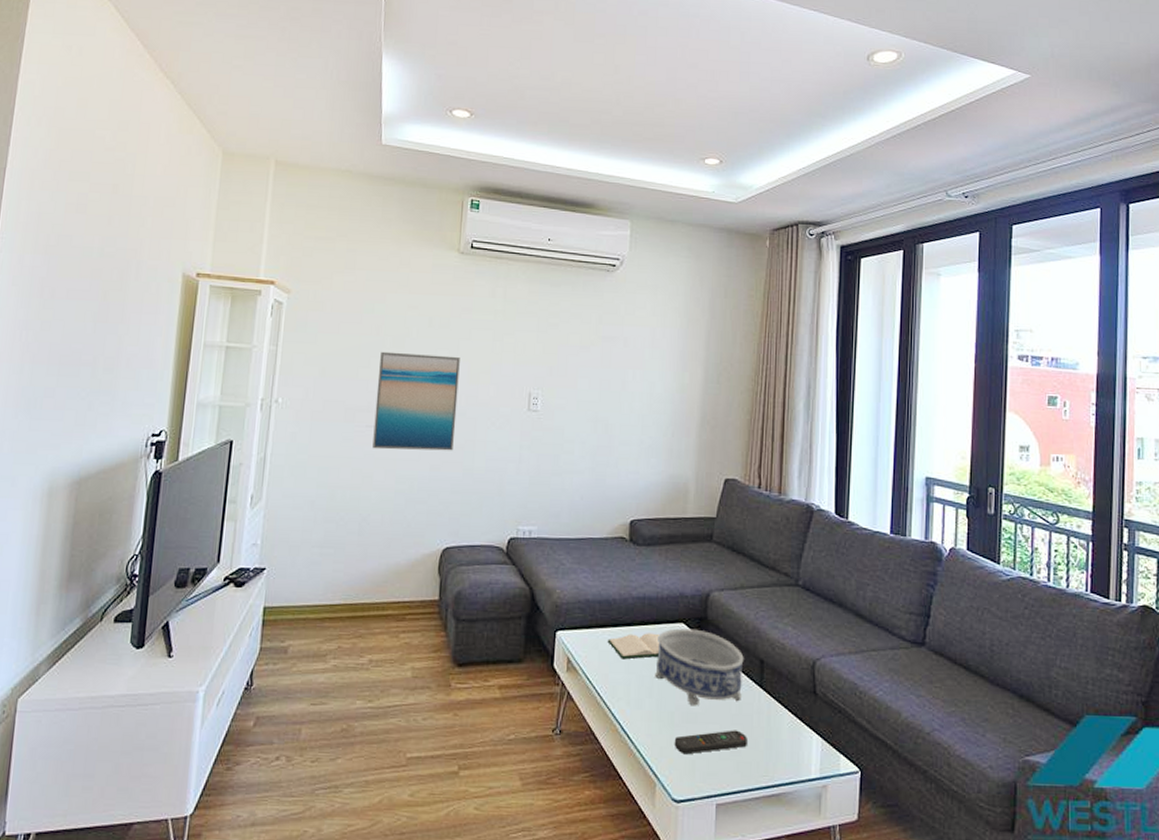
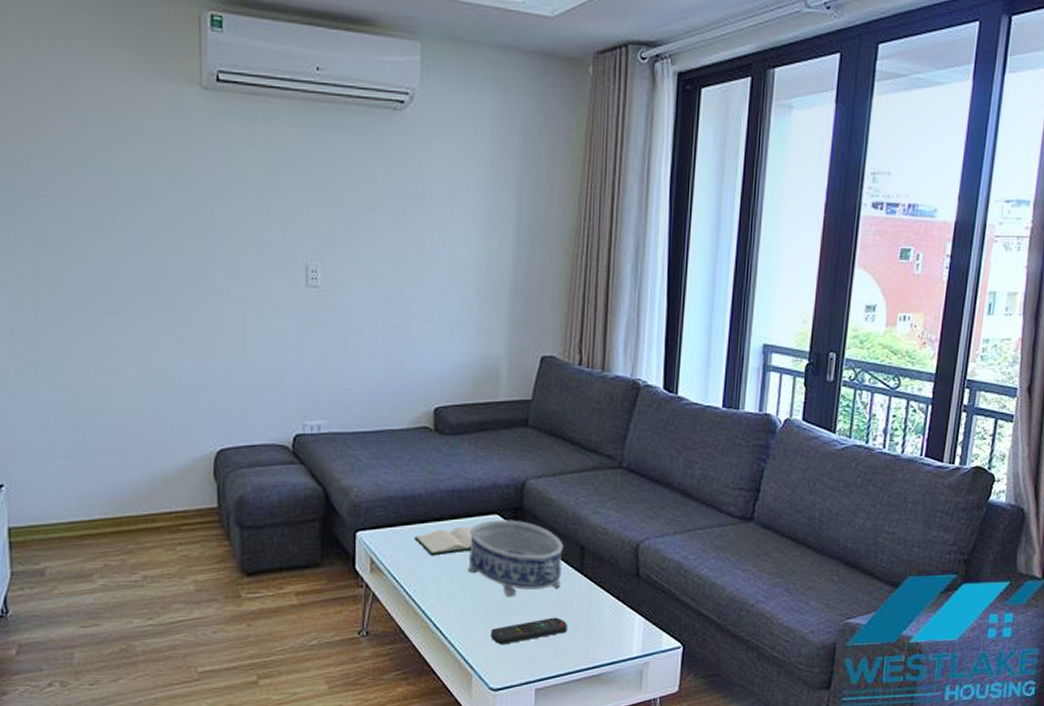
wall art: present [372,351,460,451] -> none [113,219,219,340]

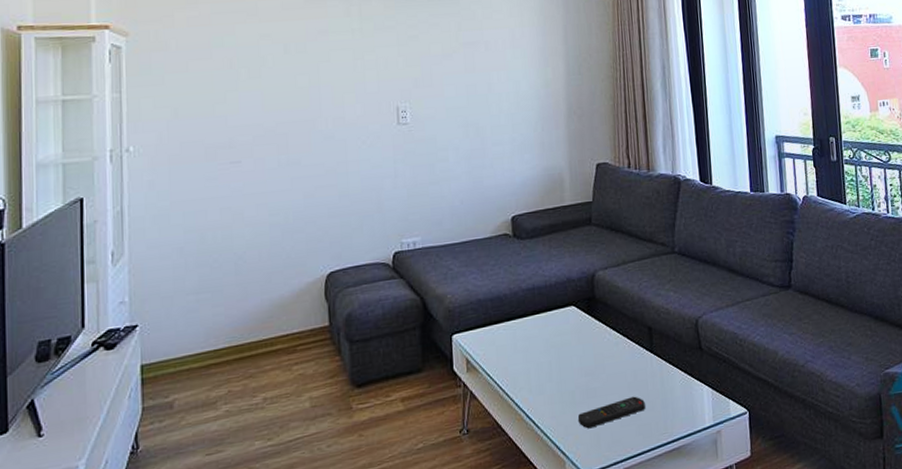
hardback book: present [414,527,471,556] -> none [503,319,554,351]
decorative bowl: present [468,519,563,597] -> none [551,309,635,382]

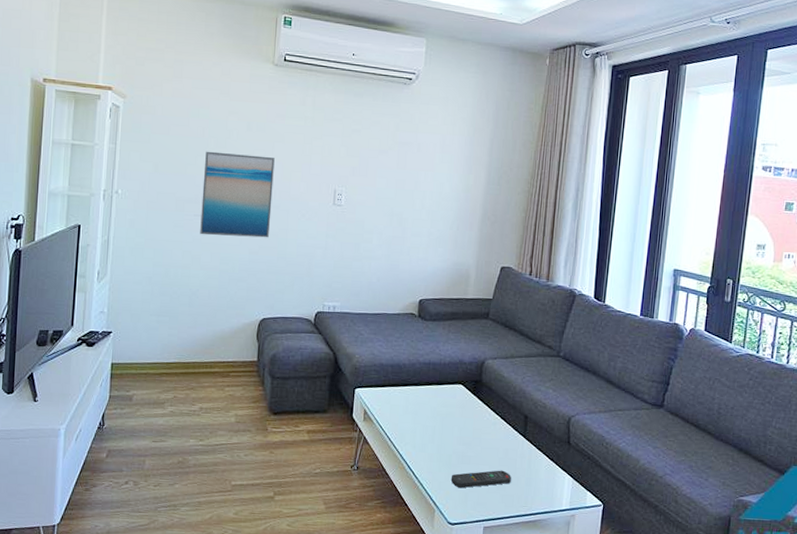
wall art: none [236,80,326,185] -> present [200,151,275,238]

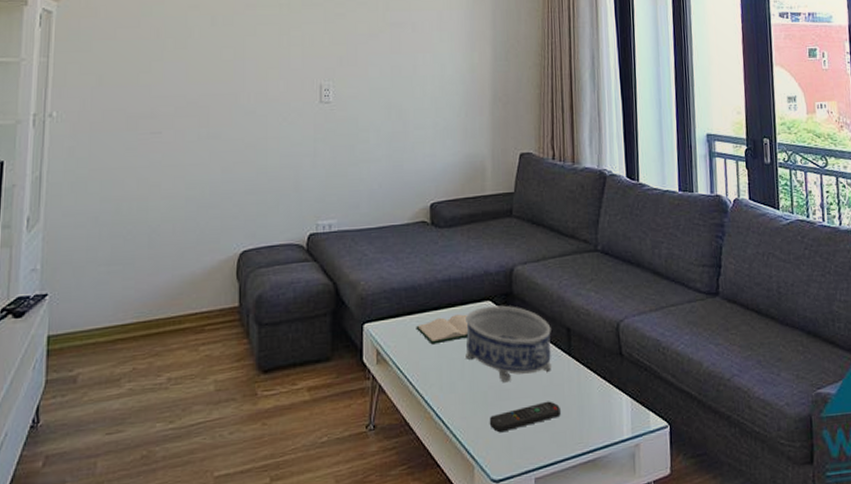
wall art: present [200,151,275,238] -> none [159,54,246,156]
hardback book: none [398,391,441,413] -> present [416,314,468,345]
decorative bowl: none [437,389,511,451] -> present [466,305,552,383]

